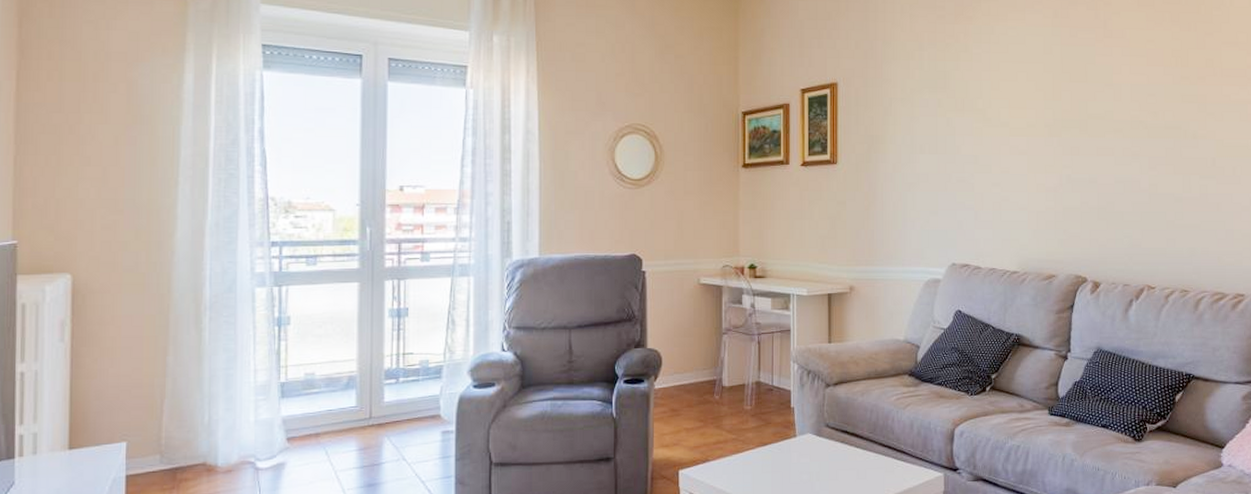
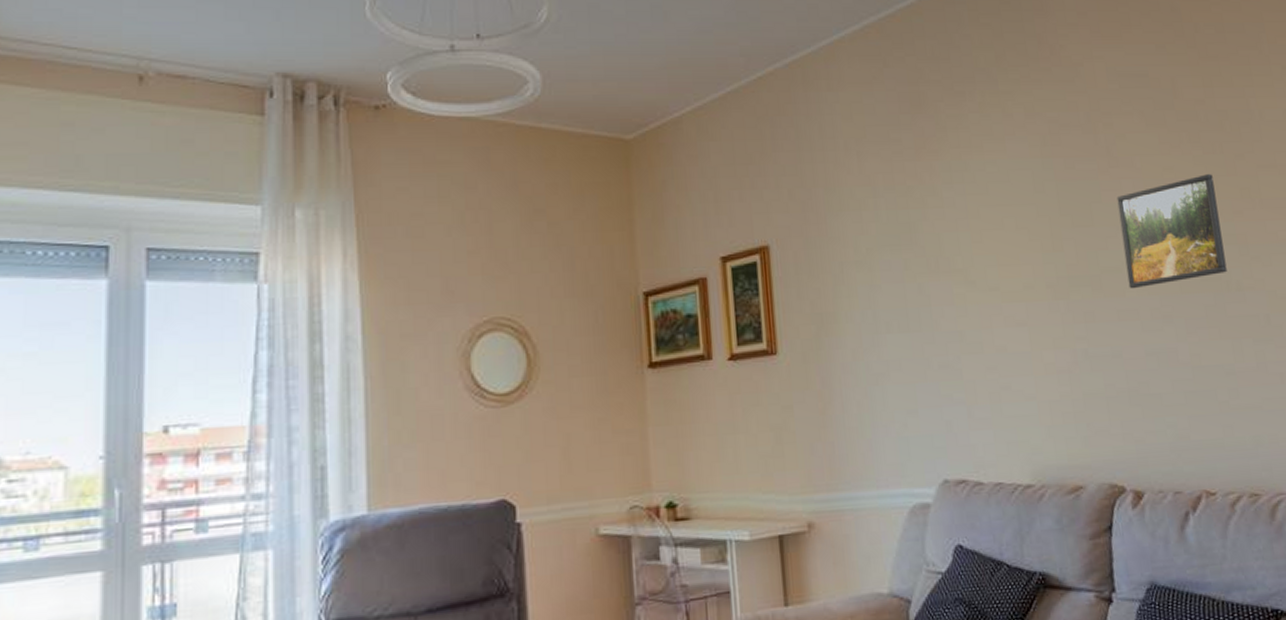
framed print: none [1107,47,1187,132] -> present [1116,174,1227,289]

